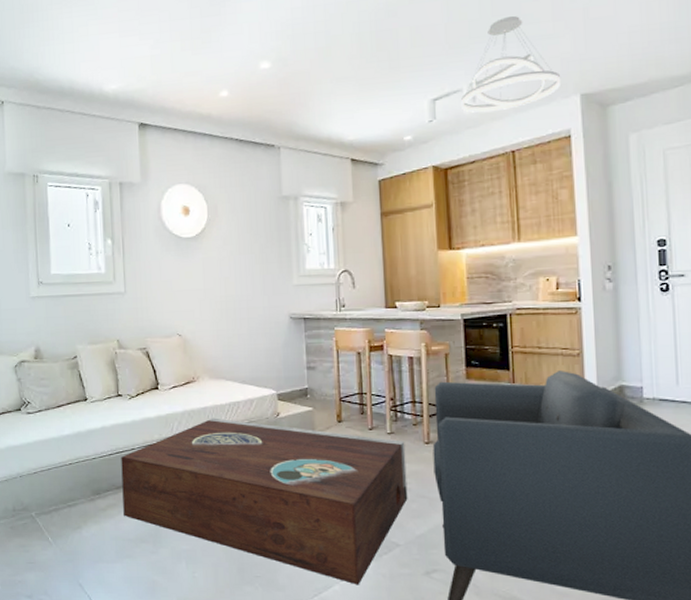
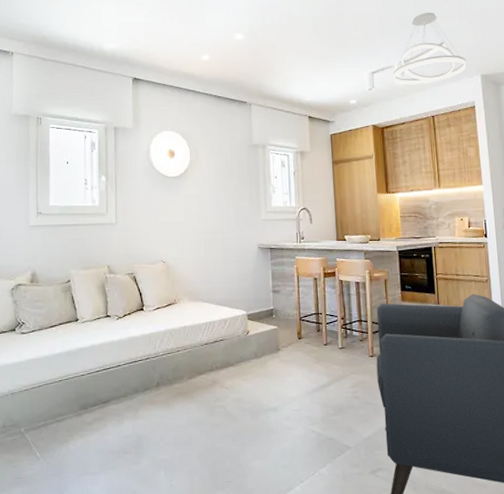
stereo: present [121,418,408,585] -> none [107,336,357,486]

